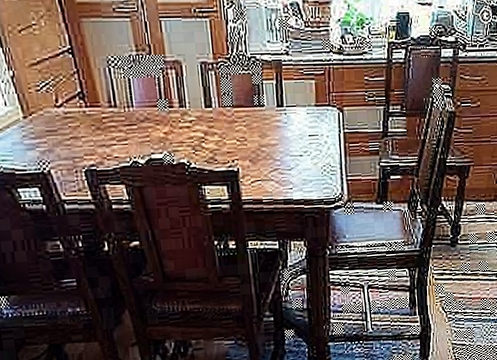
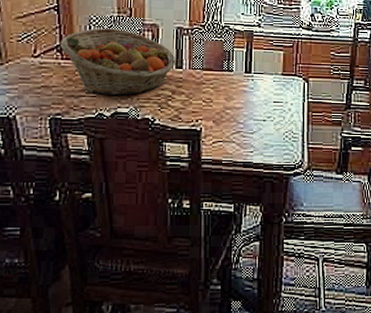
fruit basket: none [81,68,205,142] -> present [60,27,176,96]

